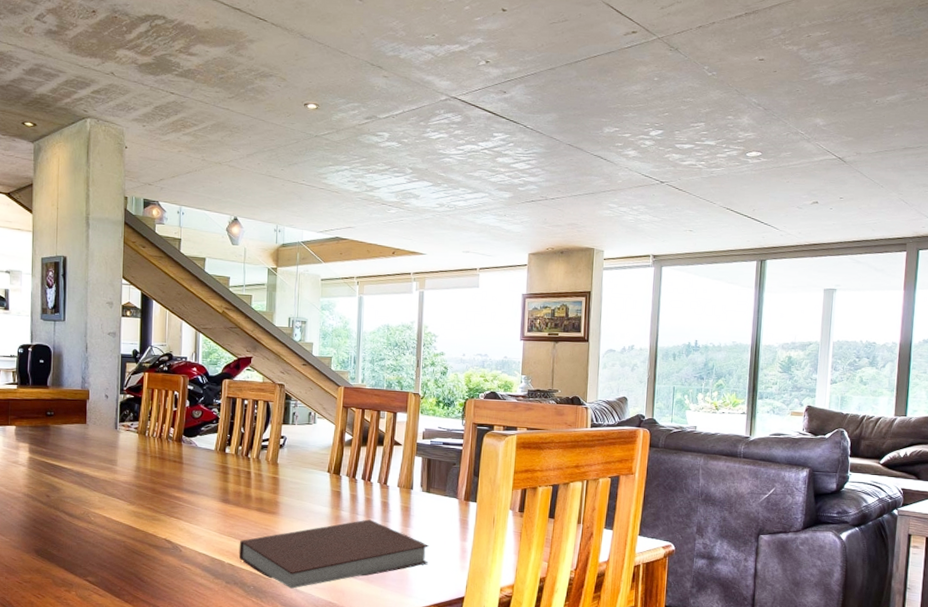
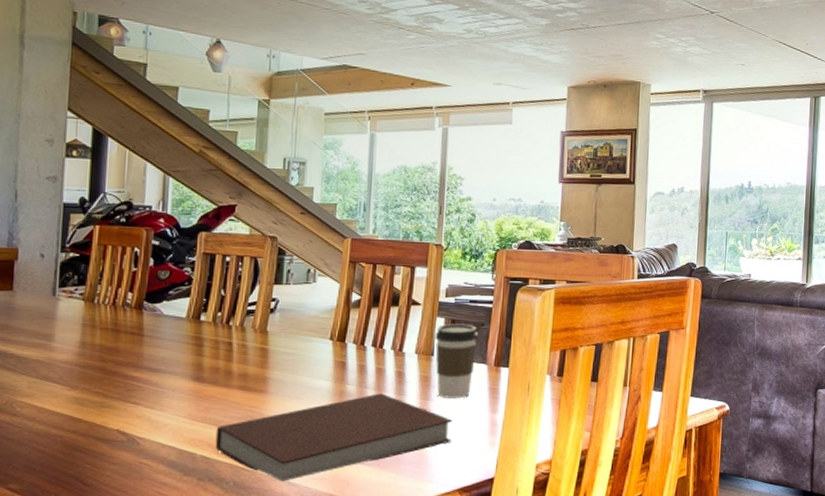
coffee cup: none [414,462,450,527] -> present [435,323,478,398]

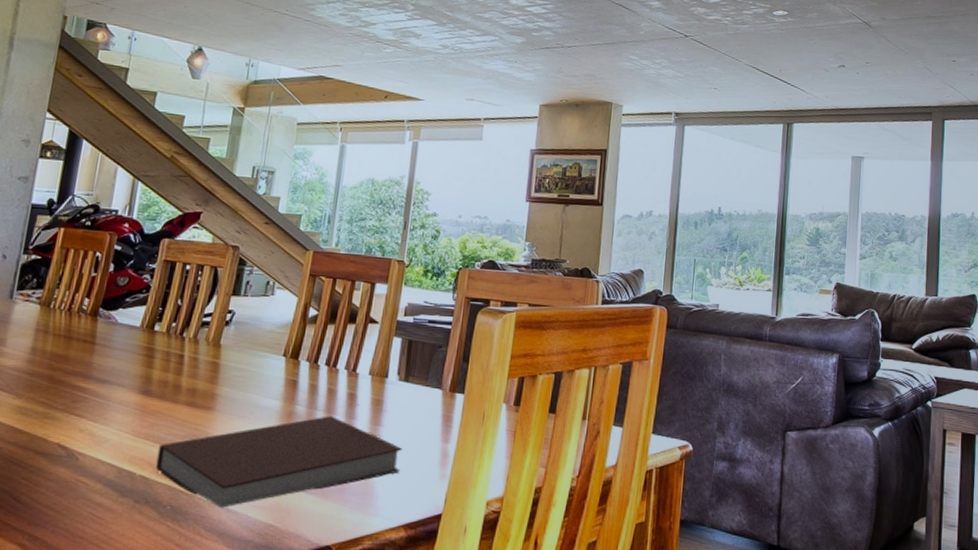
coffee cup: present [435,323,478,398] -> none [388,344,435,425]

